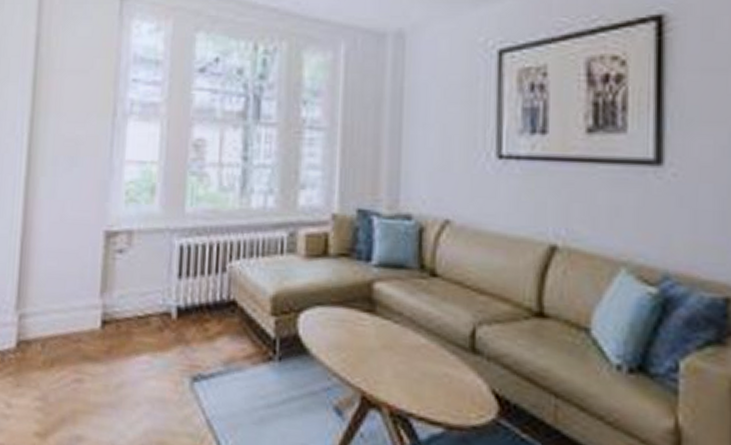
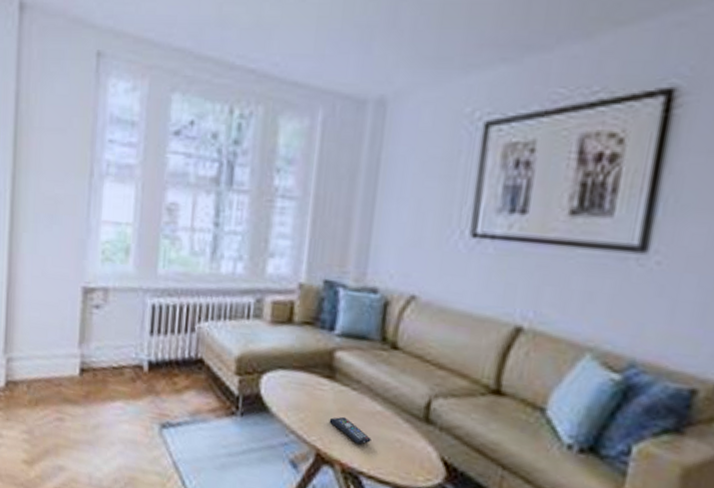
remote control: none [372,353,418,383] -> present [329,416,372,445]

